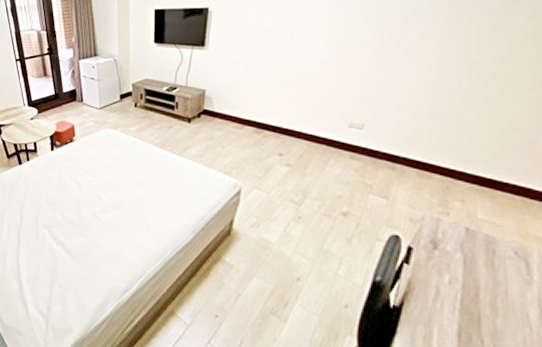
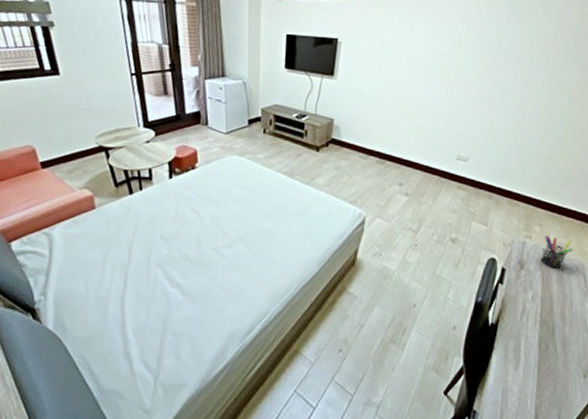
pen holder: none [461,212,511,252] -> present [540,235,574,269]

